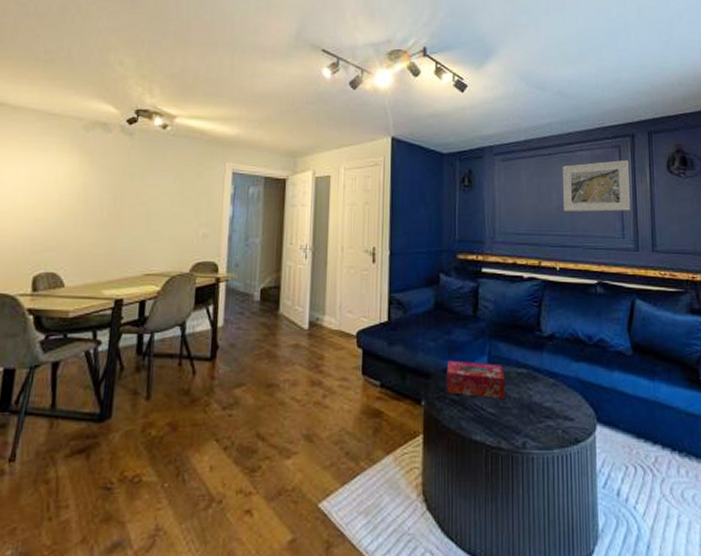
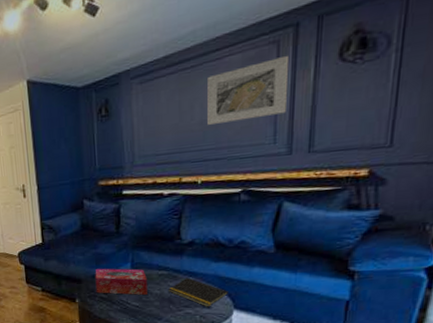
notepad: none [527,379,590,419] -> present [167,277,228,307]

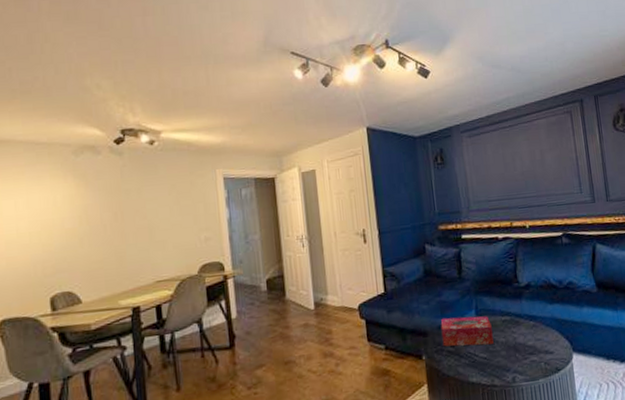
notepad: present [167,277,228,307] -> none [512,322,566,353]
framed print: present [208,55,288,126] -> none [523,122,585,176]

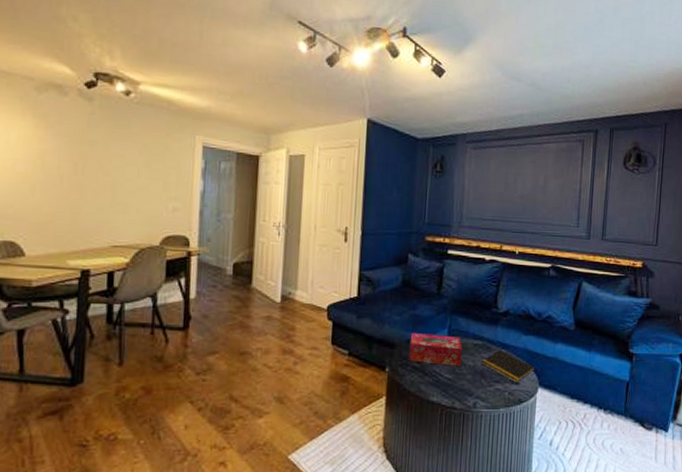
notepad: none [512,322,566,353] -> present [480,349,535,383]

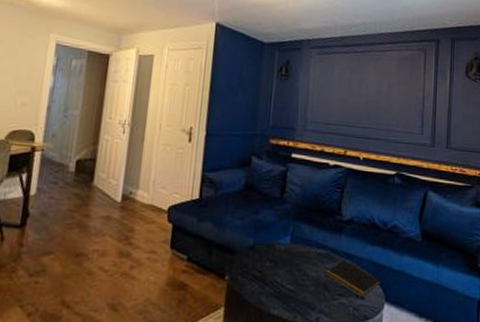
tissue box: present [409,332,462,366] -> none [249,238,305,277]

